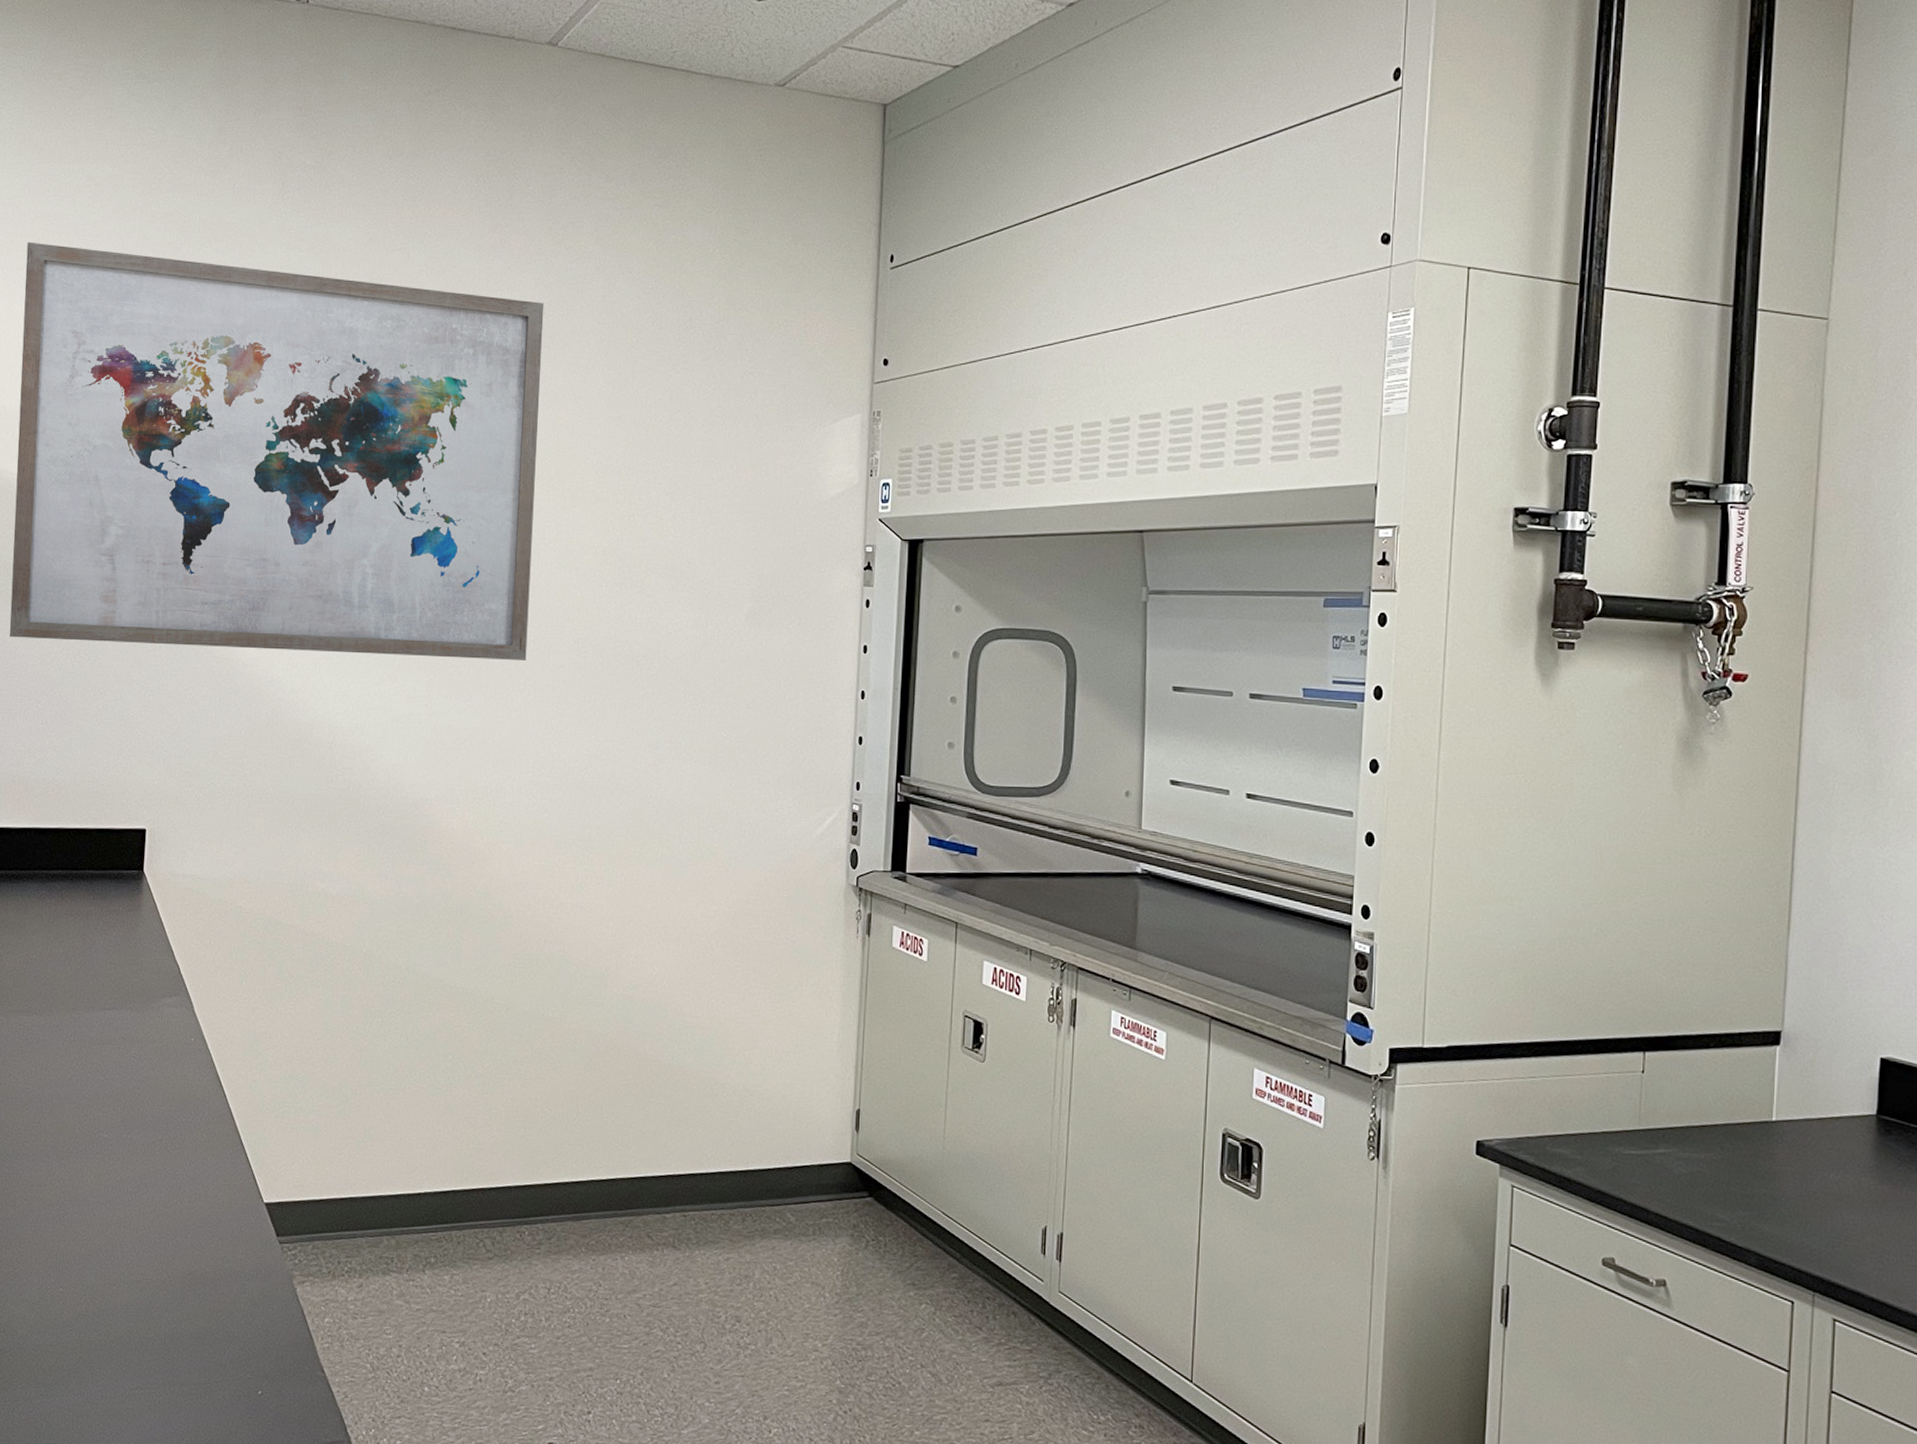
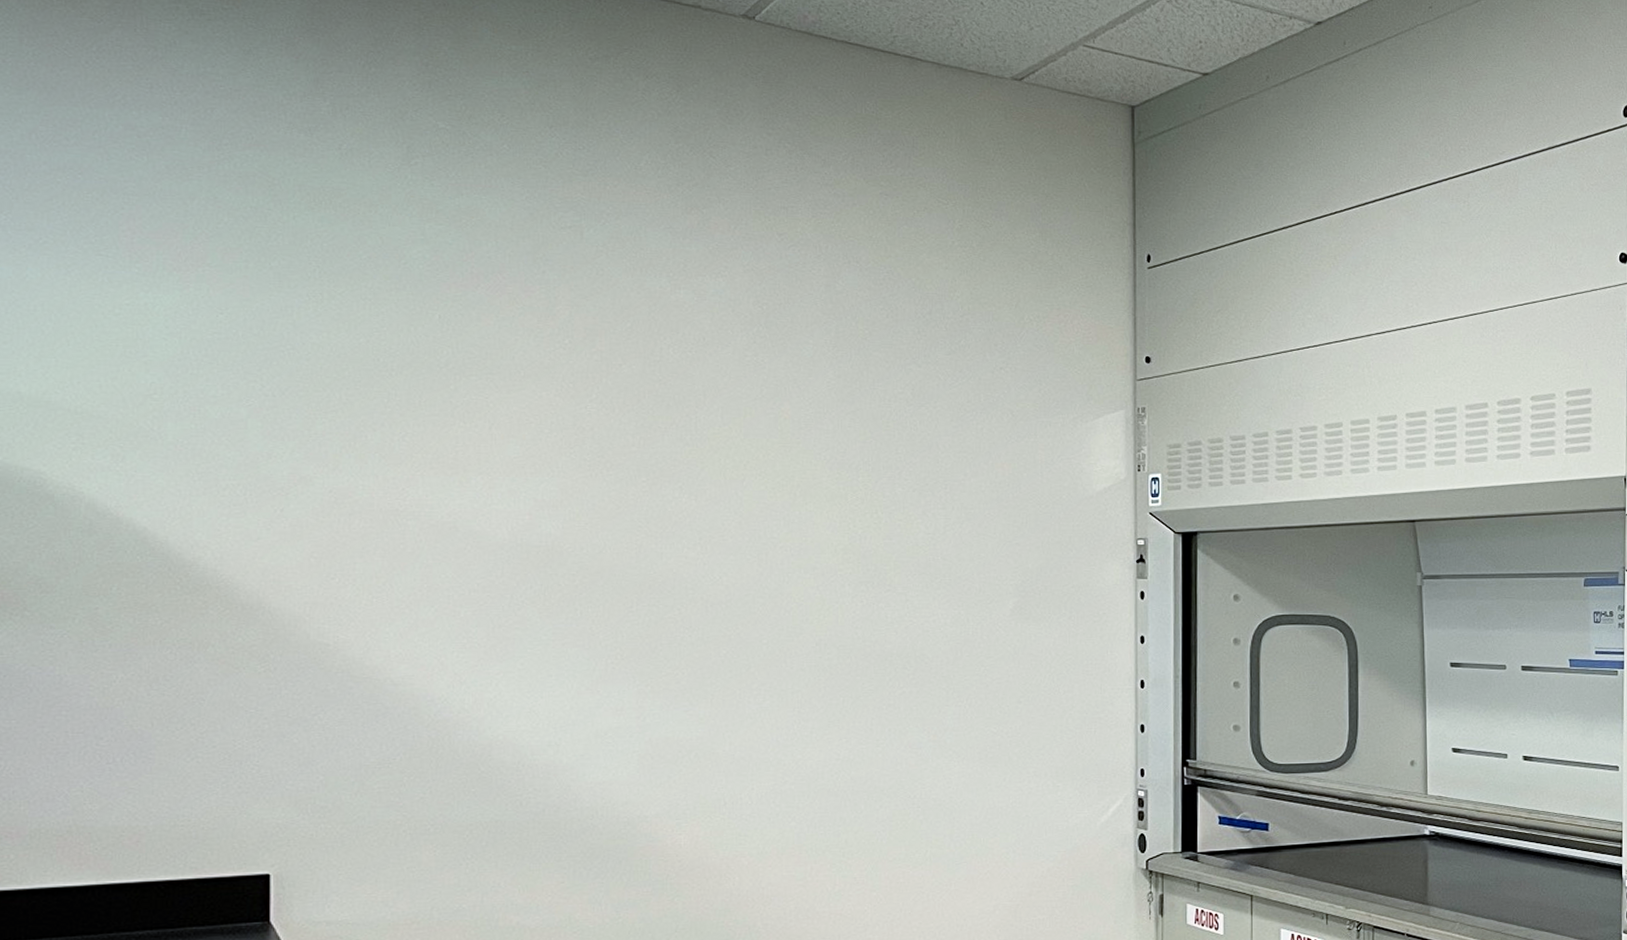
wall art: present [9,242,544,660] -> none [39,198,759,666]

